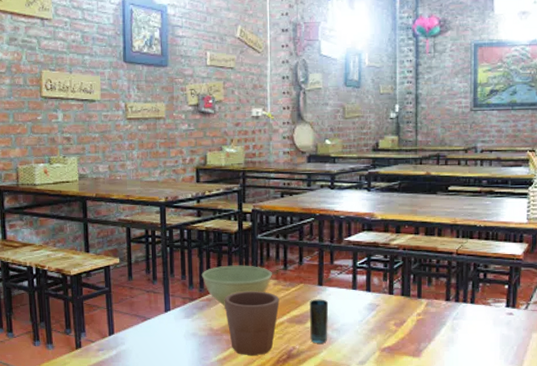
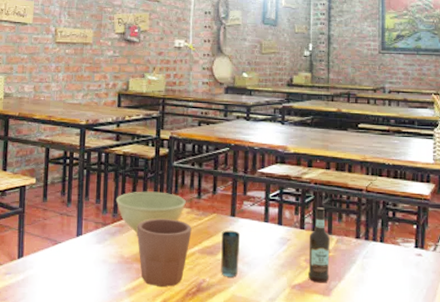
root beer: none [397,272,419,345] -> present [307,207,330,283]

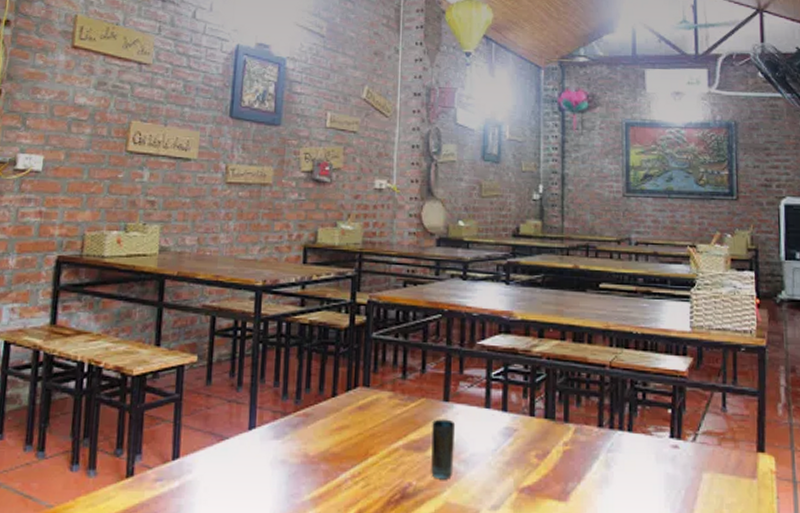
bowl: present [115,191,186,236] -> none [299,370,388,428]
cup: present [136,218,192,287] -> none [325,405,395,494]
root beer: present [307,207,330,283] -> none [539,388,566,485]

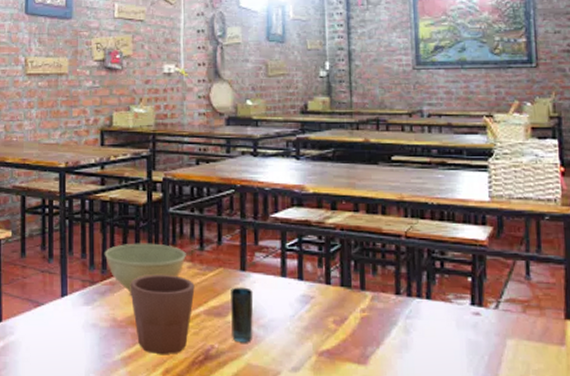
bowl: none [299,370,388,428] -> present [104,243,186,295]
cup: none [325,405,395,494] -> present [130,275,195,355]

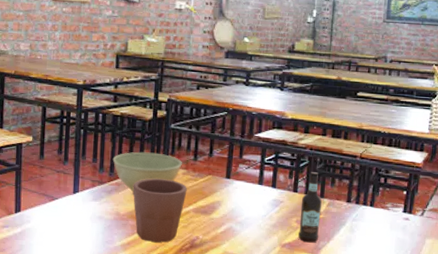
cup: present [231,287,253,343] -> none [214,191,235,236]
root beer: none [337,258,365,349] -> present [298,172,322,243]

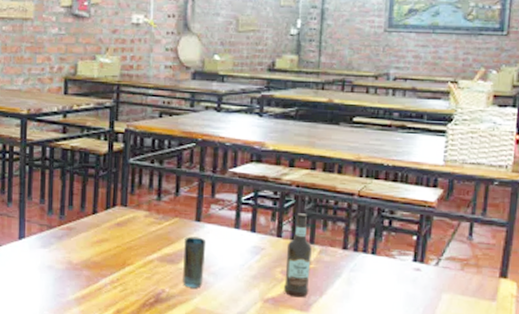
bowl: present [112,152,182,195] -> none [62,191,144,241]
cup: present [132,178,187,243] -> none [86,221,150,297]
cup: none [214,191,235,236] -> present [183,236,207,288]

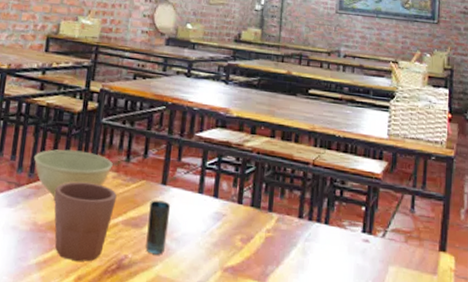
bowl: none [62,191,144,241] -> present [33,149,113,201]
cup: none [86,221,150,297] -> present [54,181,117,262]
root beer: present [283,213,312,298] -> none [242,180,270,267]

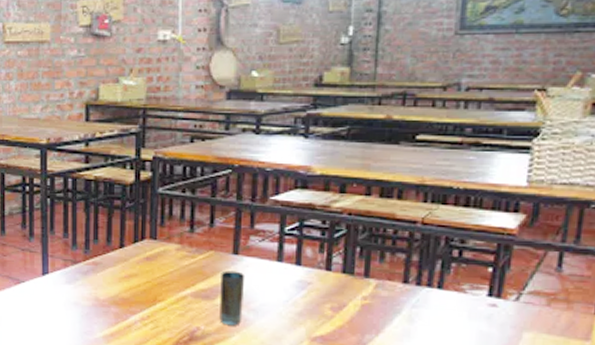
bowl: present [33,149,113,201] -> none [87,223,175,276]
cup: present [54,181,117,262] -> none [114,256,183,335]

